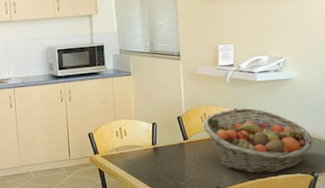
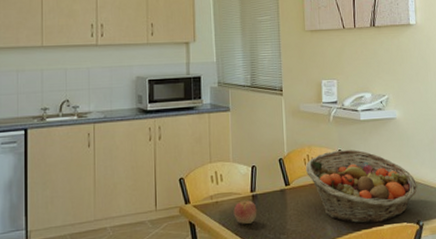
apple: none [137,152,158,173] -> present [233,200,257,225]

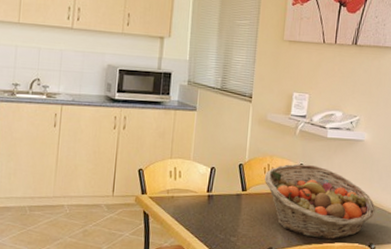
apple: present [233,200,257,225] -> none [187,199,211,223]

